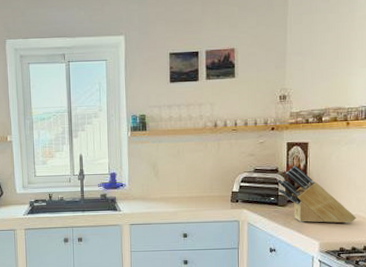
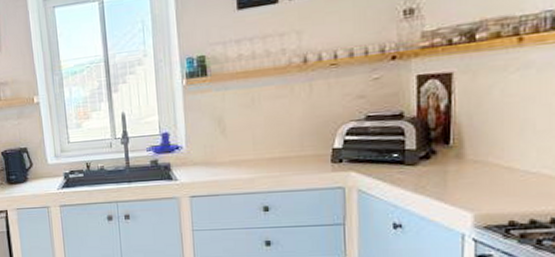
knife block: present [277,165,357,223] -> none [403,107,538,187]

